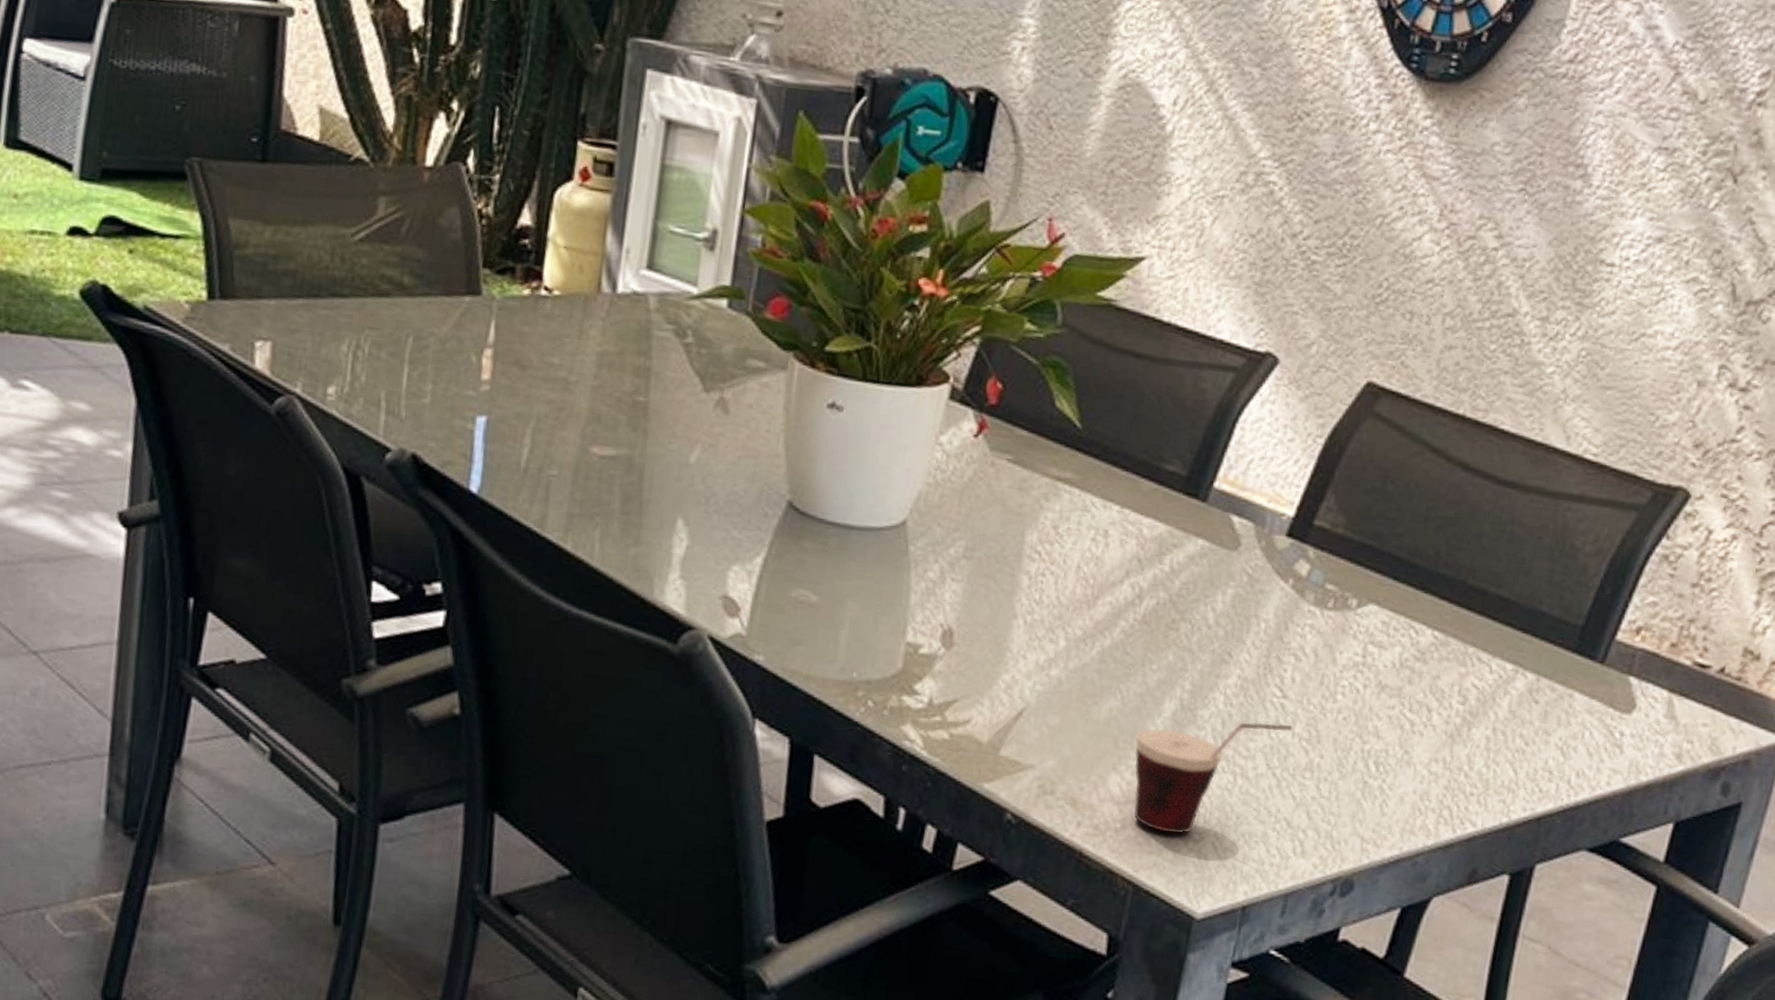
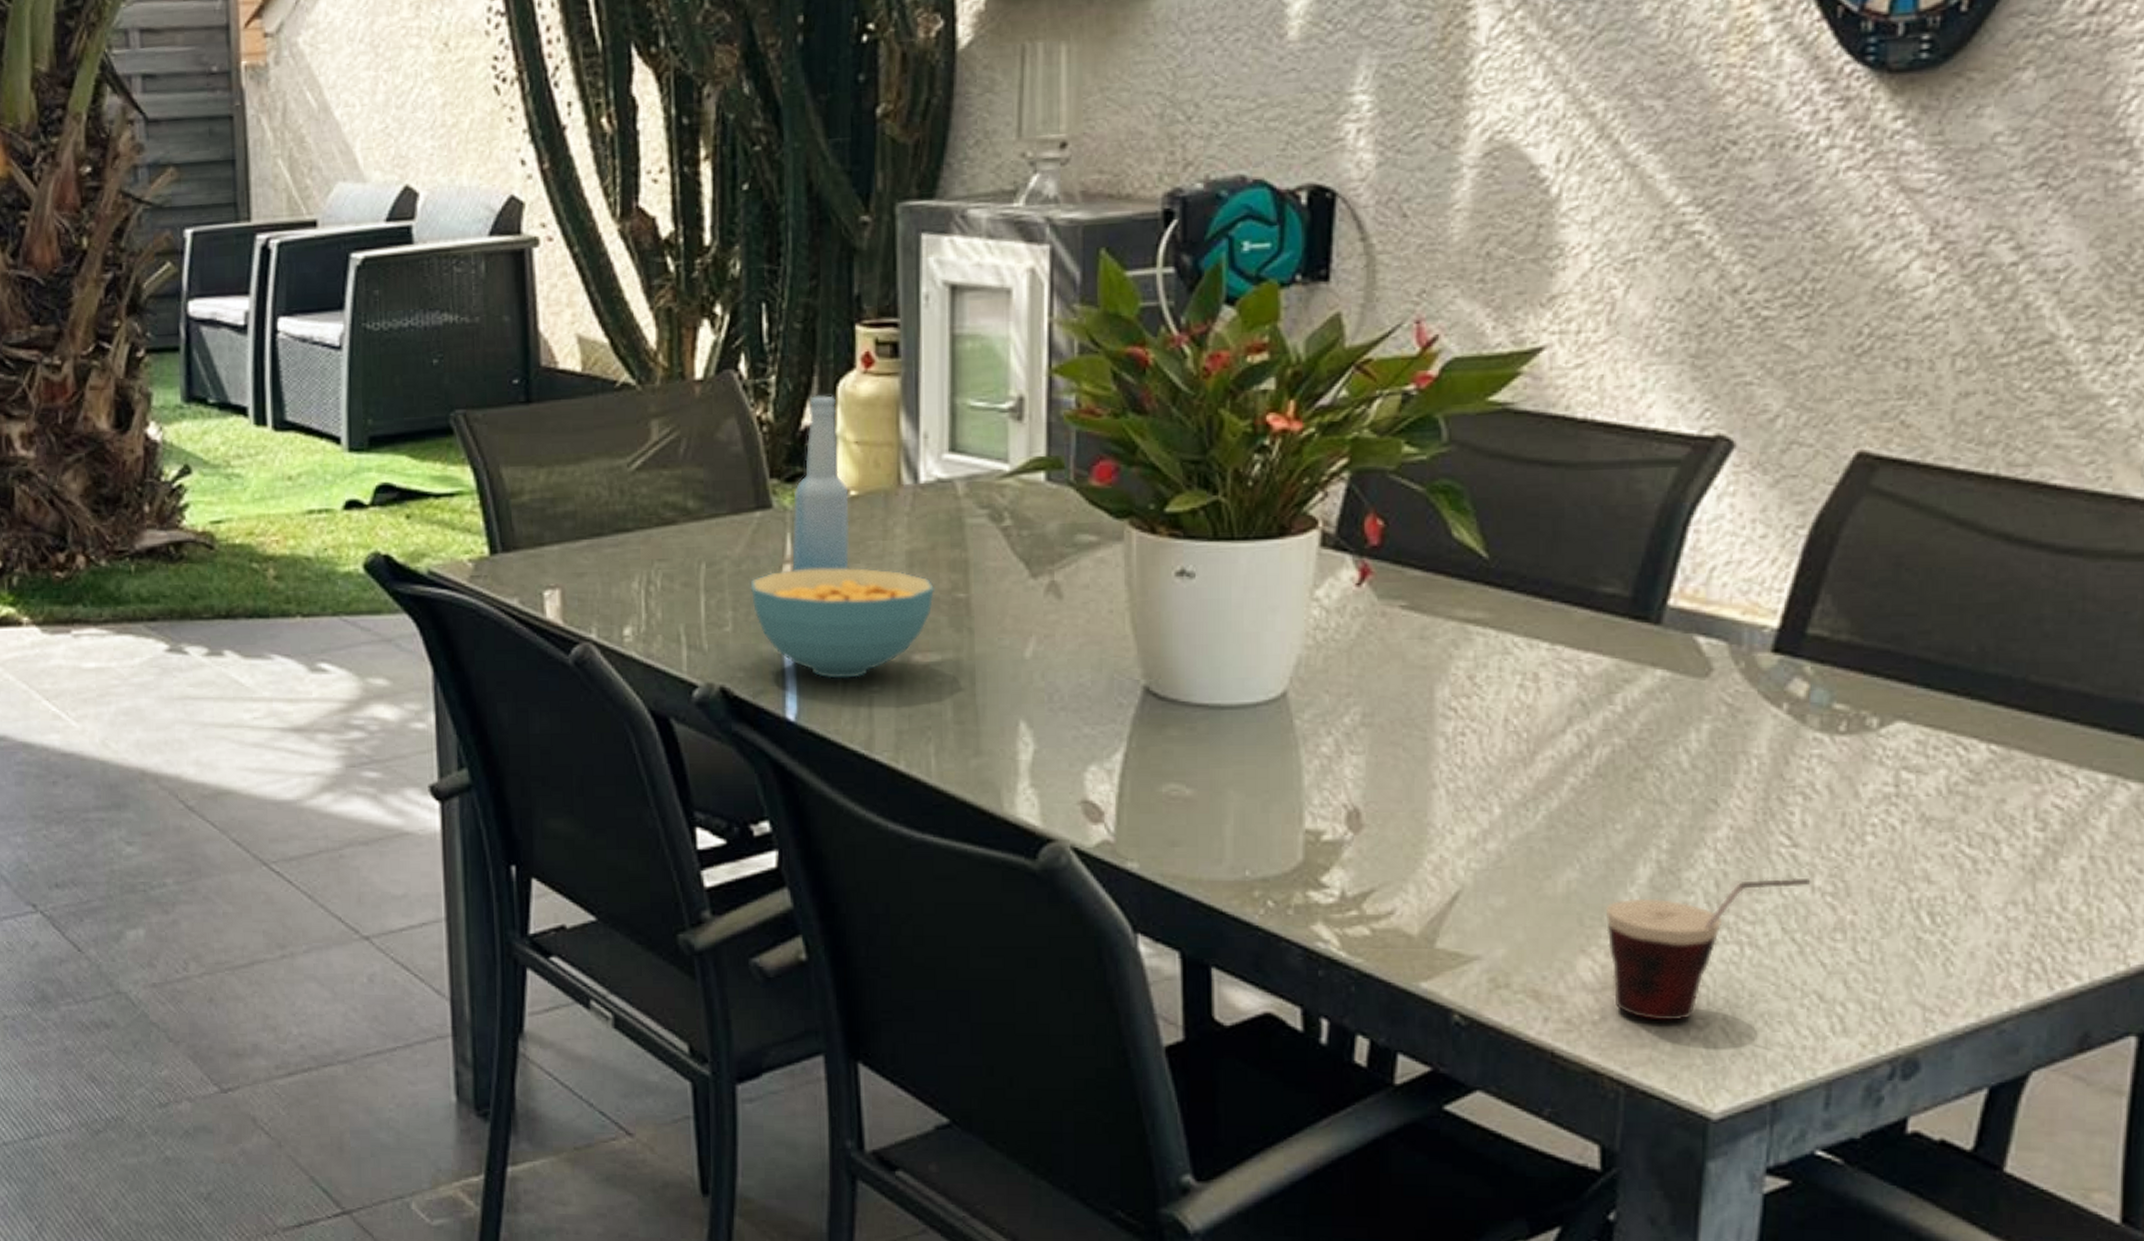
cereal bowl: none [451,353,619,461] -> present [750,567,936,679]
bottle: none [492,199,553,362] -> present [792,395,850,571]

